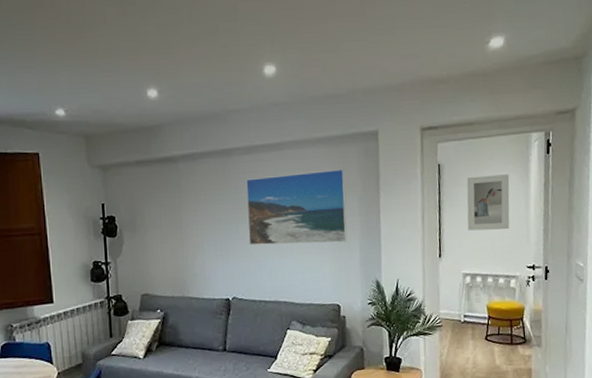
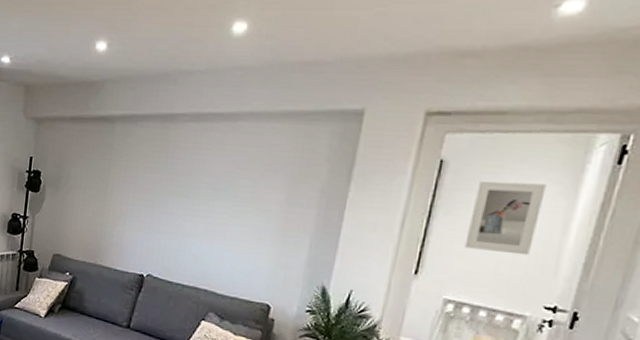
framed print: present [246,168,348,246] -> none [176,149,311,237]

